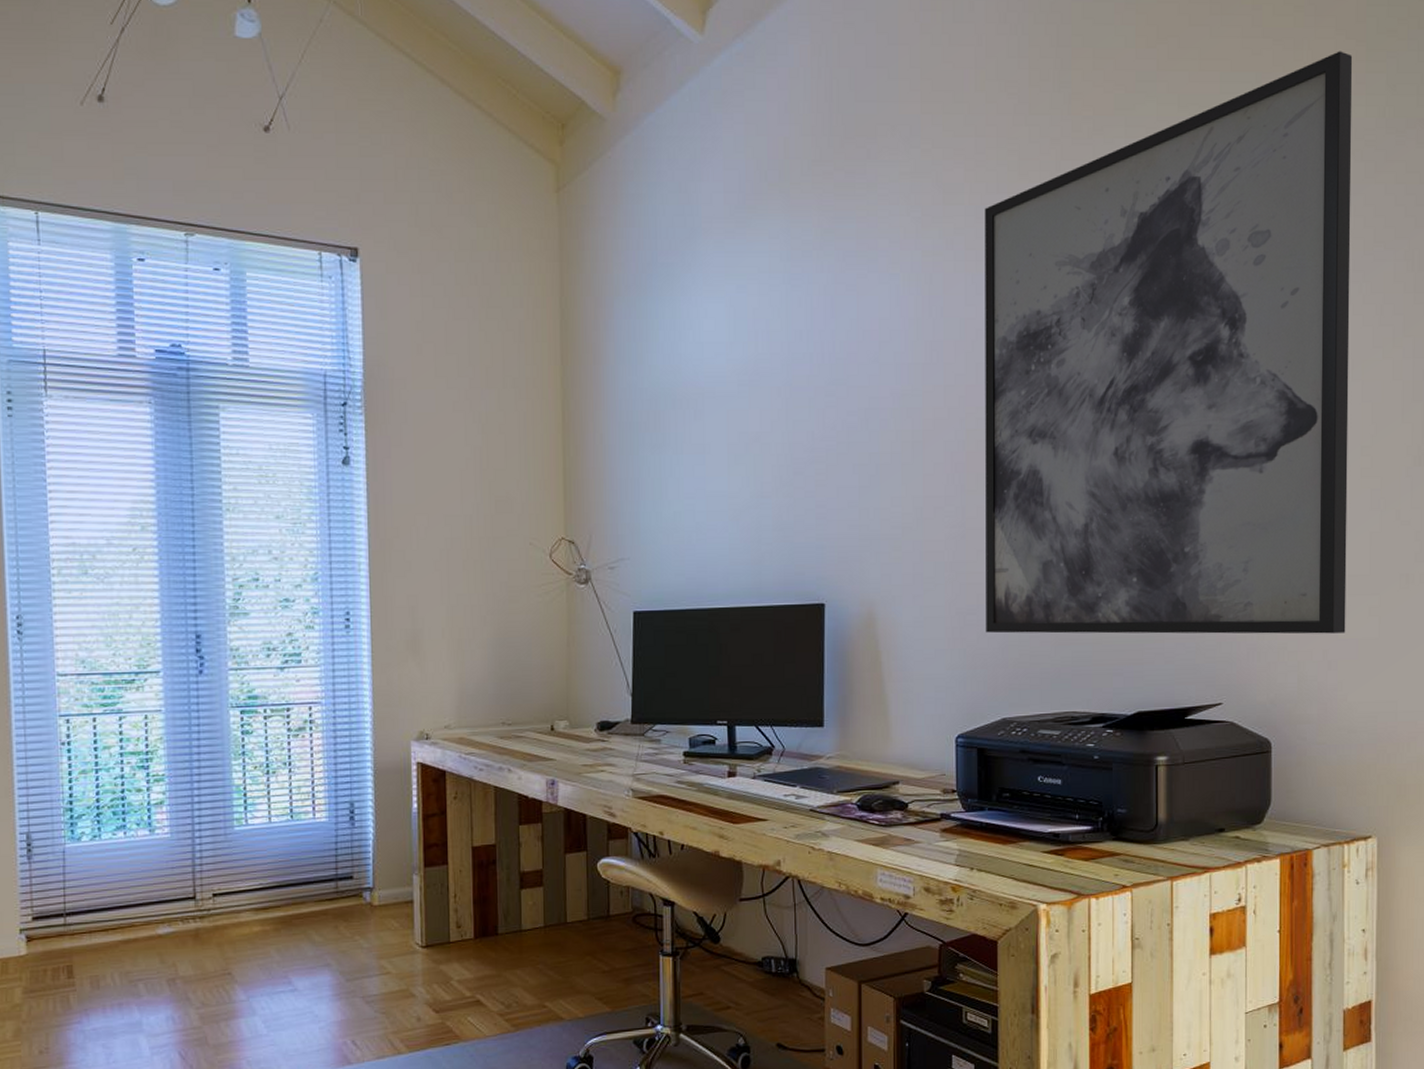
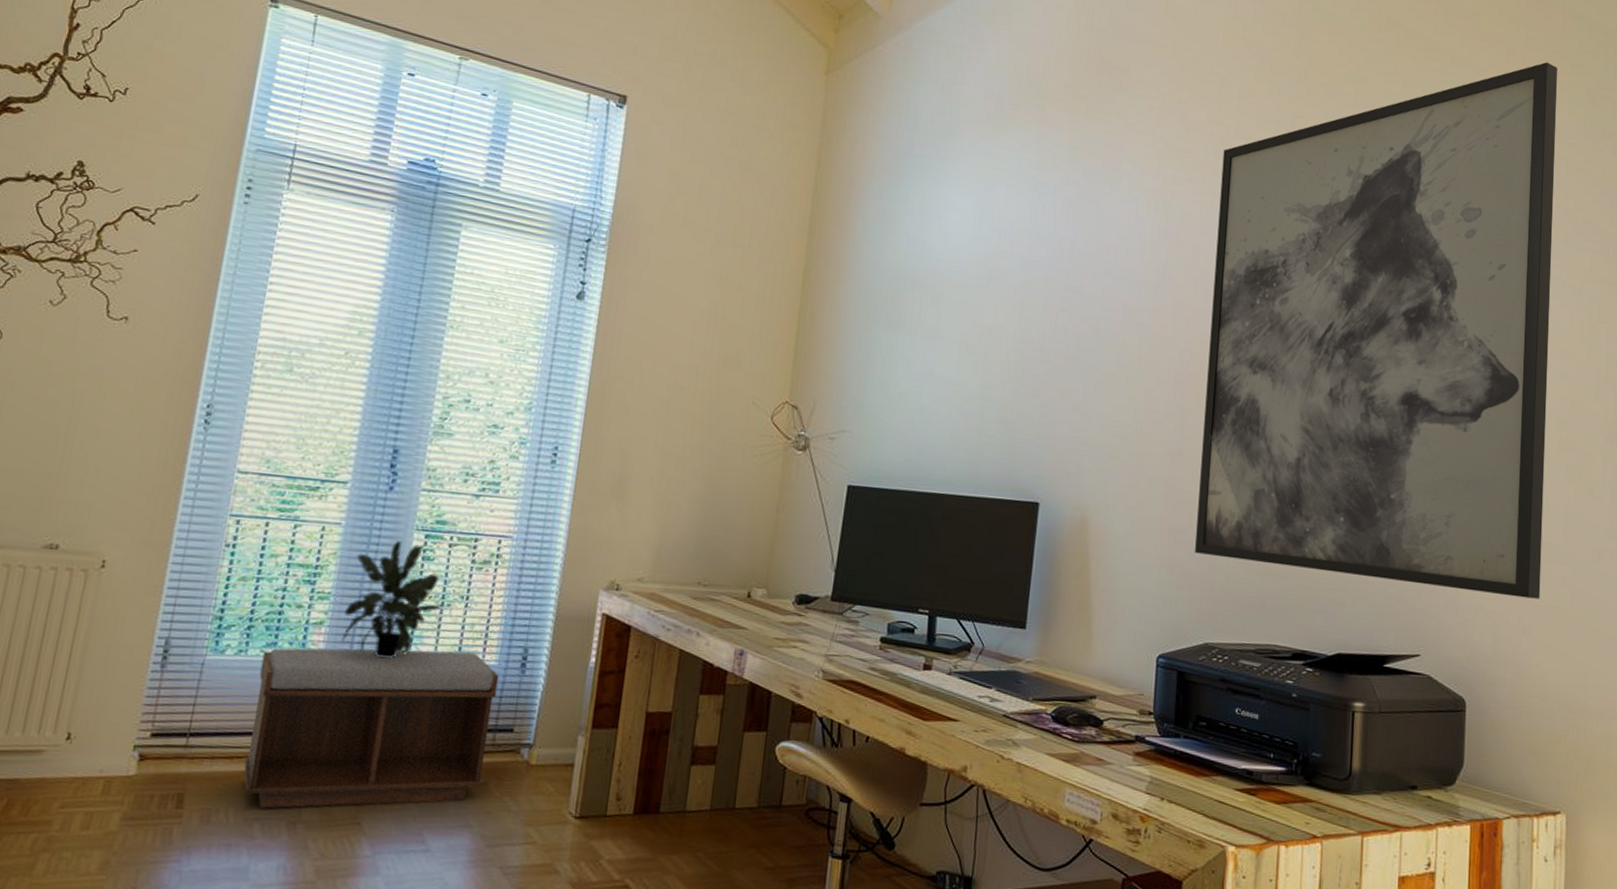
bench: none [115,812,335,970] -> present [243,648,500,809]
potted plant: none [180,719,269,828] -> present [341,541,442,659]

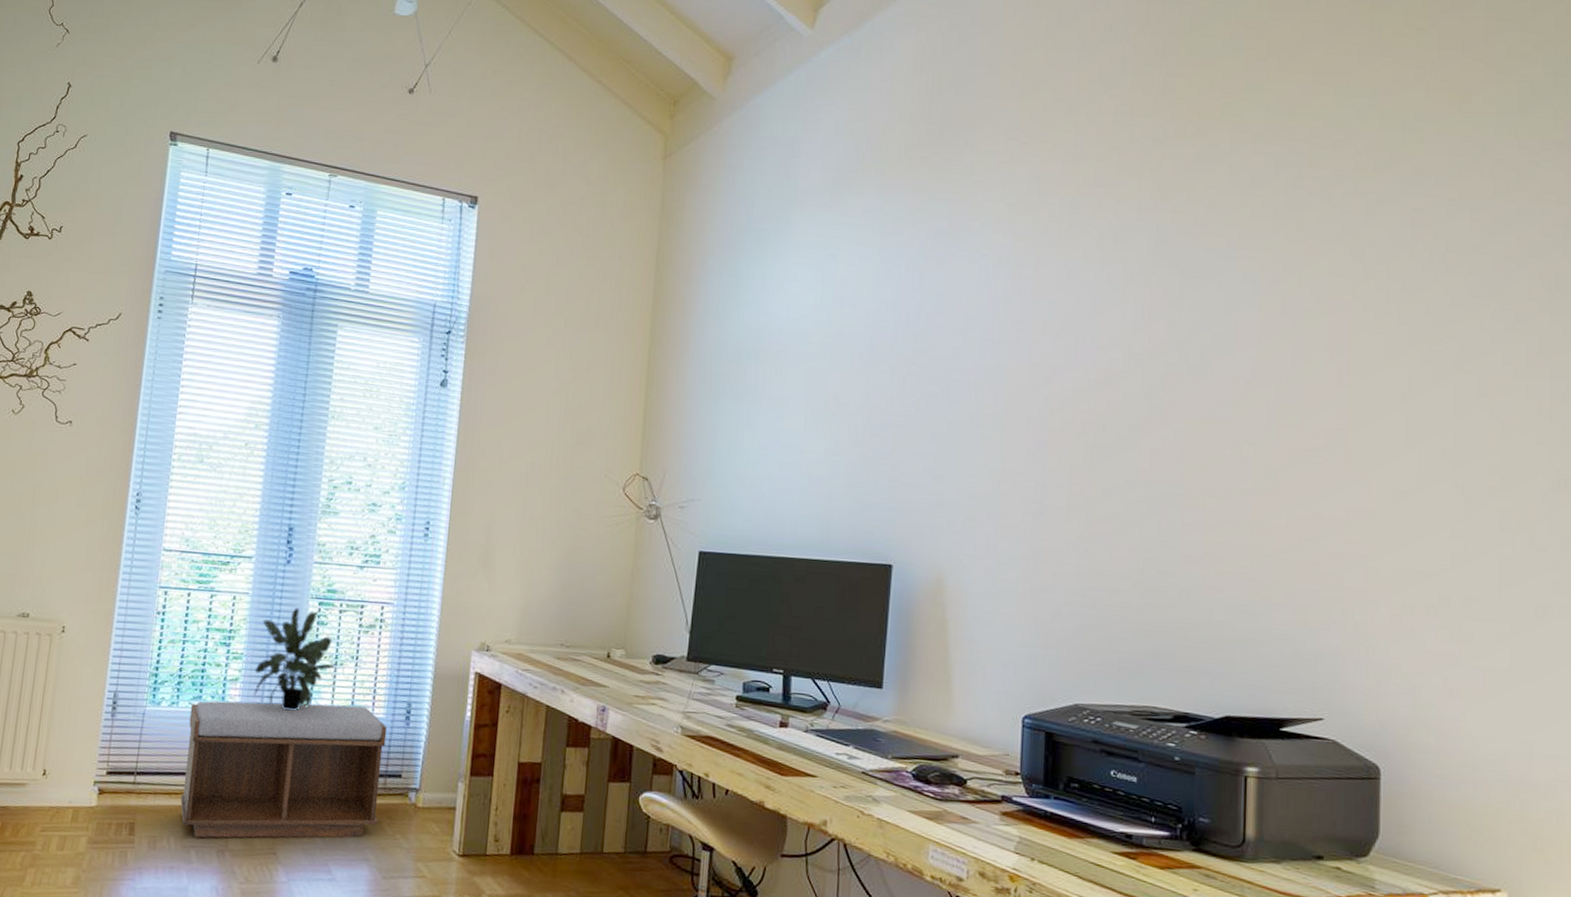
wall art: present [1195,62,1558,599] -> none [1061,72,1481,660]

